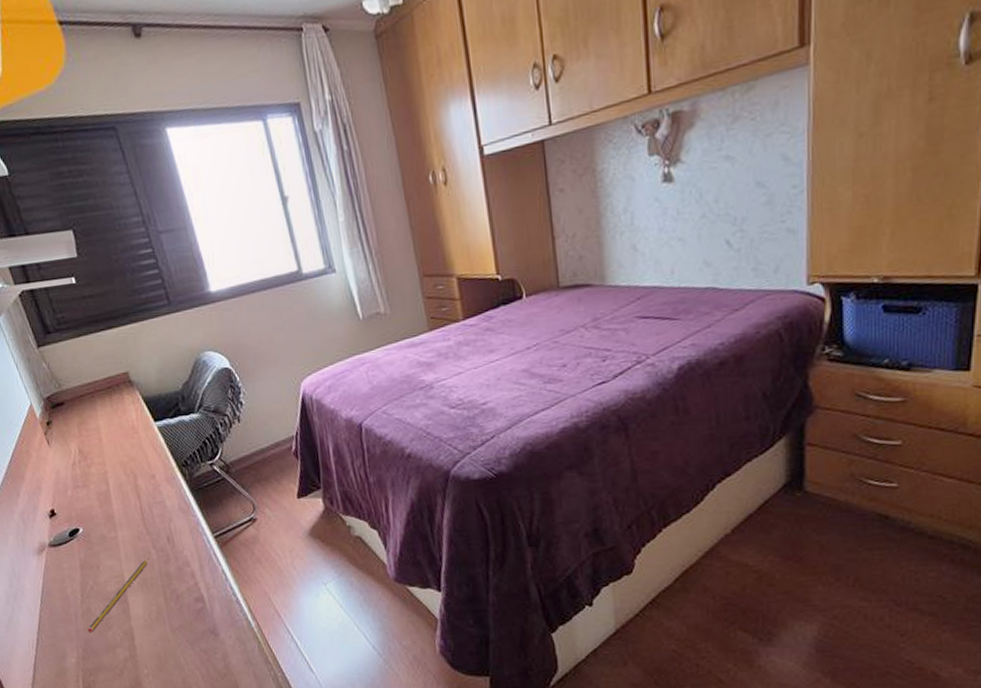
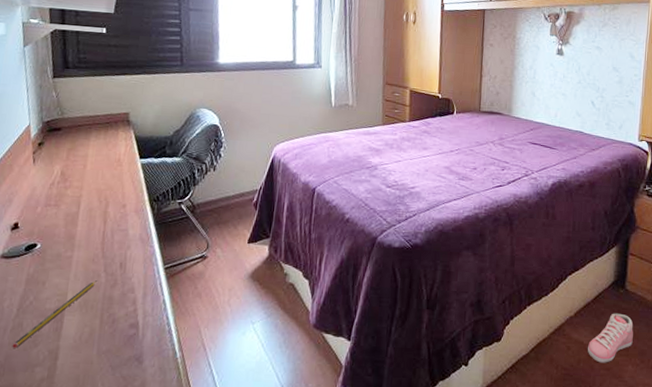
sneaker: none [755,522,821,587] -> present [588,313,634,363]

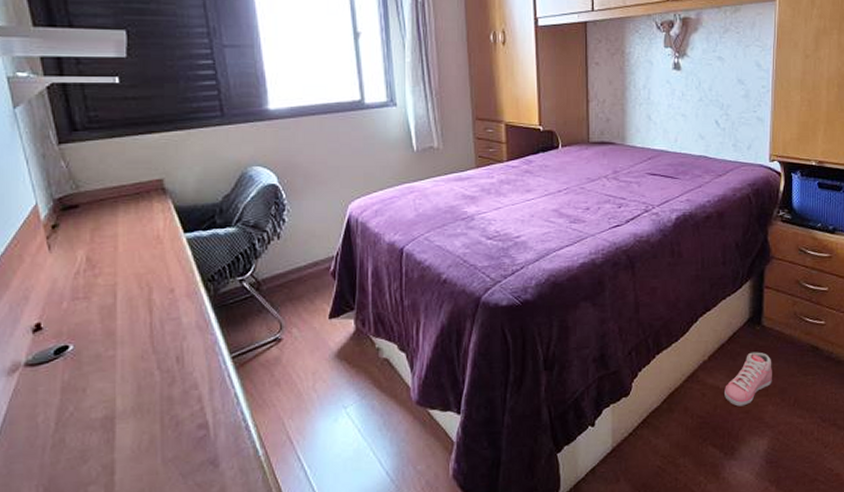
pencil: present [12,280,98,348] -> none [55,380,151,468]

